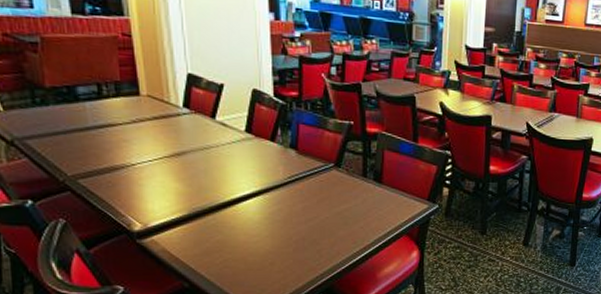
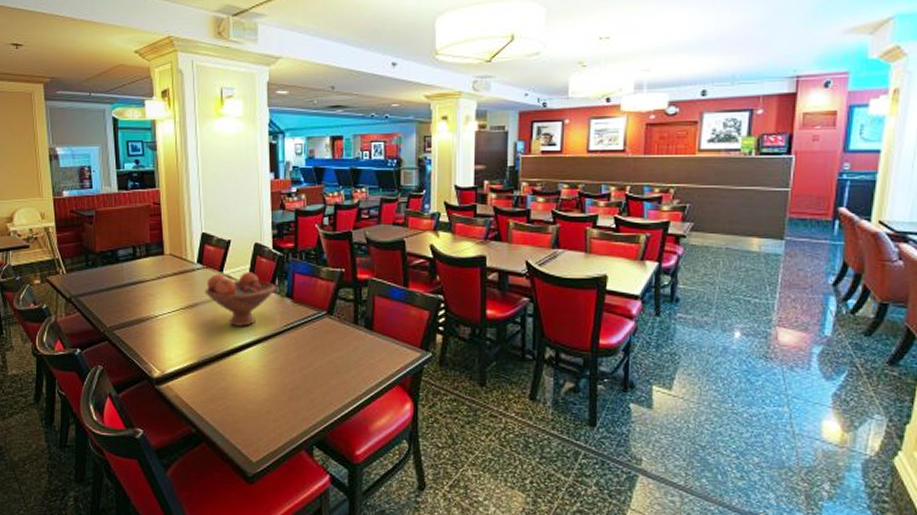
fruit bowl: none [193,119,279,178] -> present [204,272,276,328]

